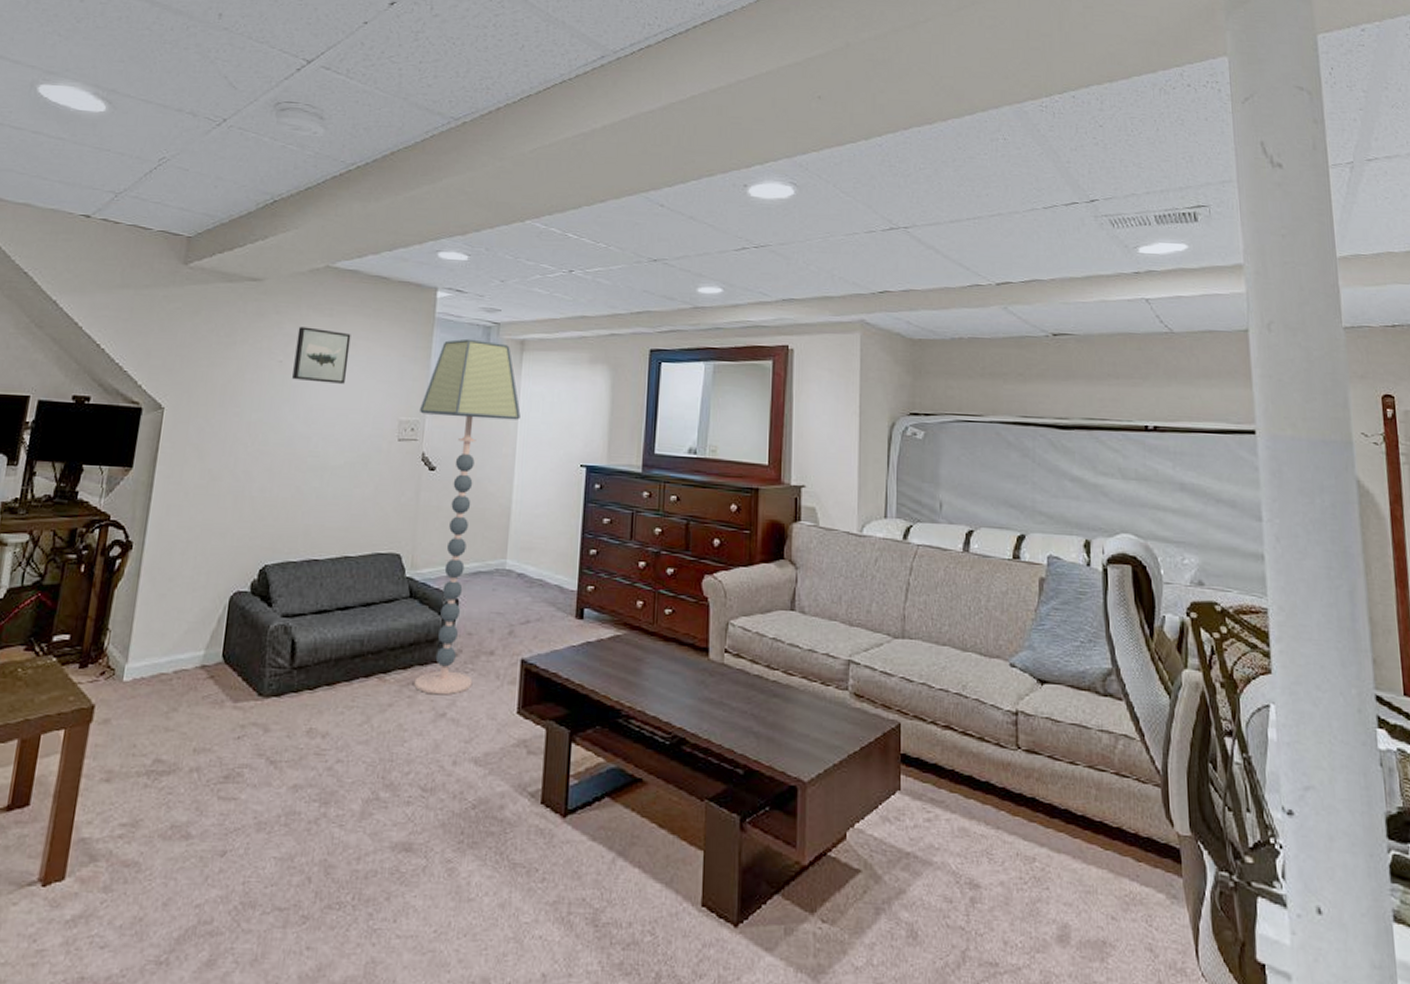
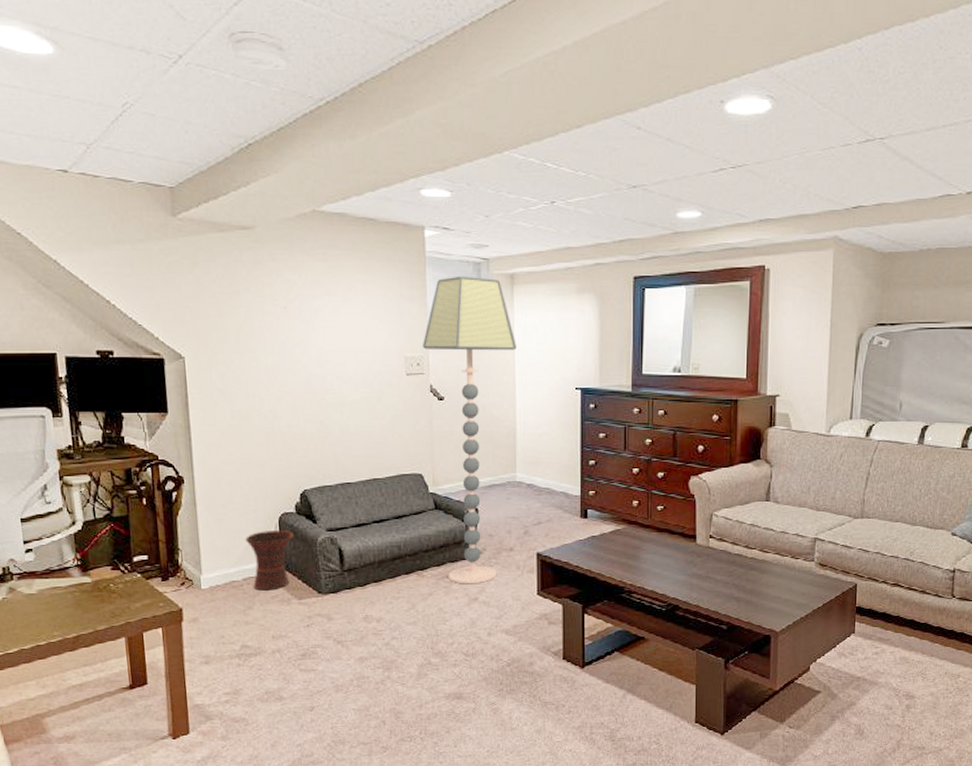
vase: none [184,612,243,688] -> present [245,531,293,591]
wall art: present [292,326,351,384] -> none [296,273,349,326]

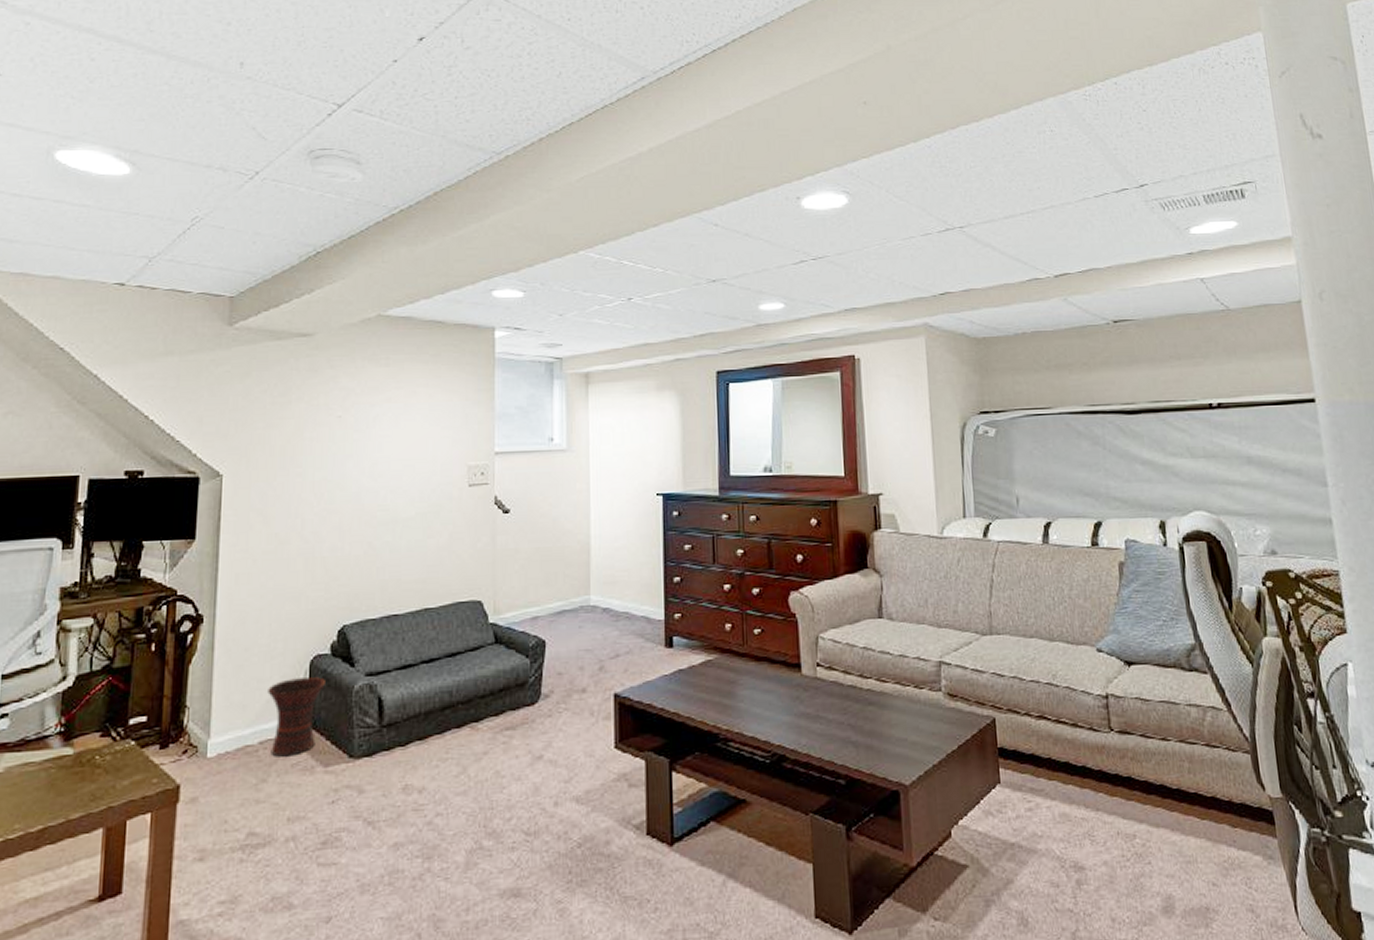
floor lamp: present [423,276,517,585] -> none [488,376,591,739]

